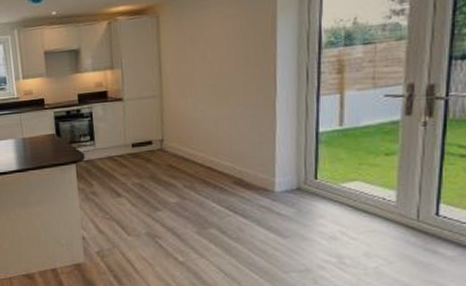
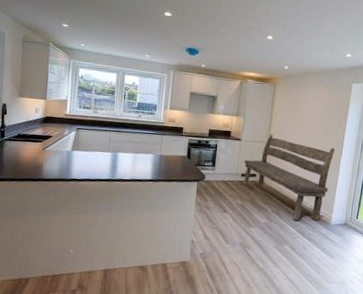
bench: none [132,83,265,195] -> present [243,134,335,221]

